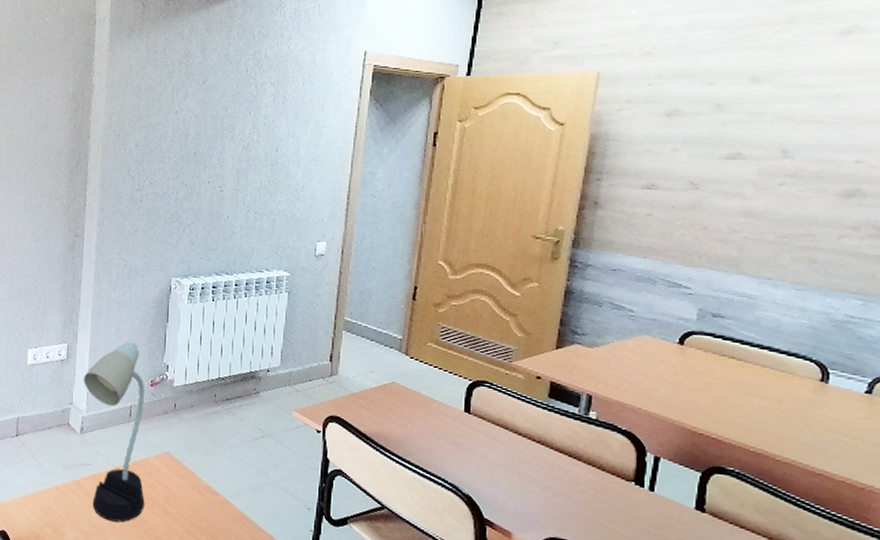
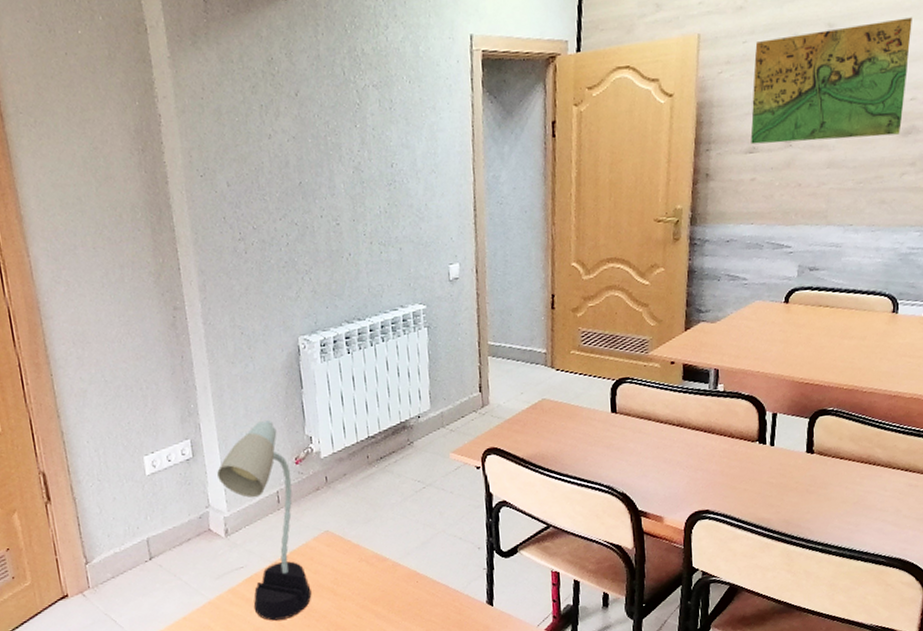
map: none [650,80,861,195] -> present [750,17,912,145]

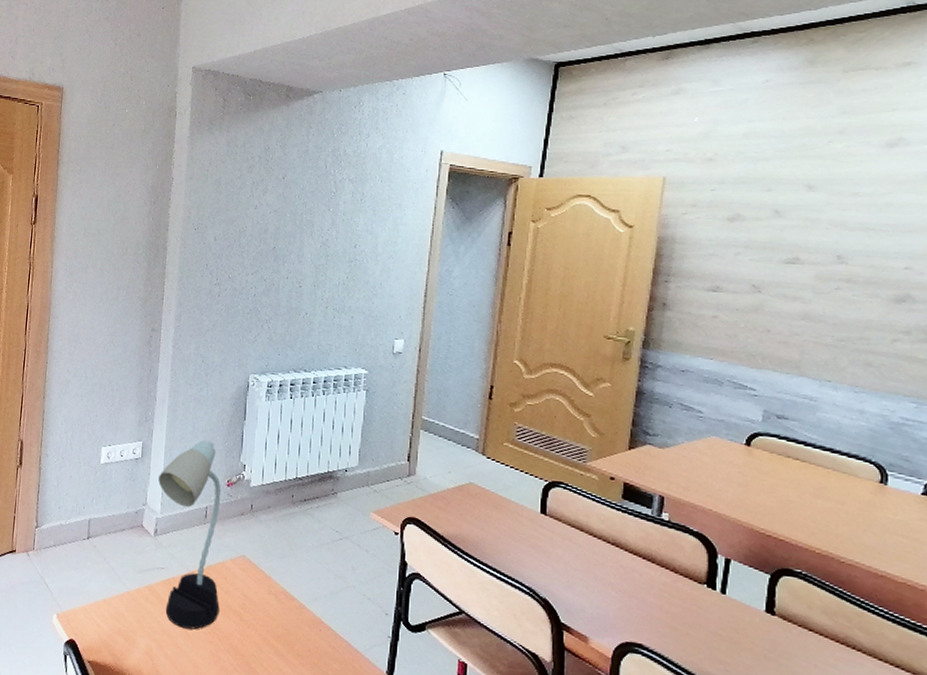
map: present [750,17,912,145] -> none [714,190,907,300]

